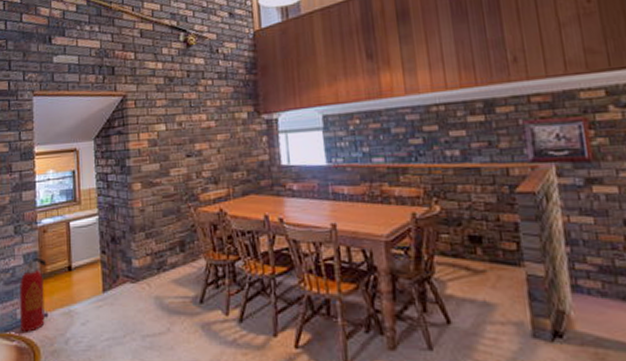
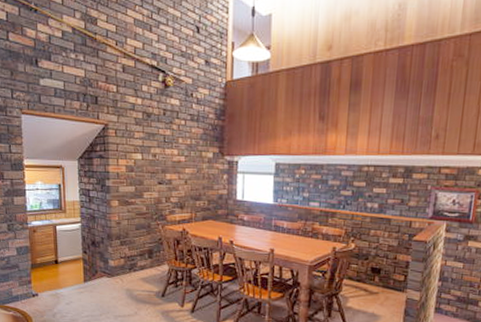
fire extinguisher: present [19,257,47,332] -> none [13,250,37,306]

